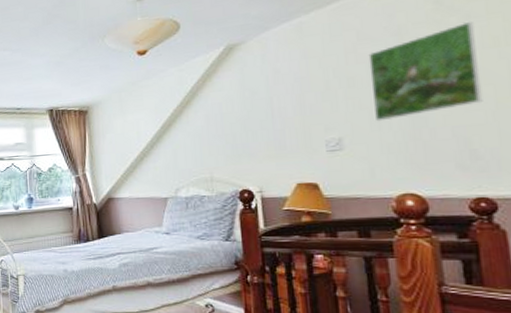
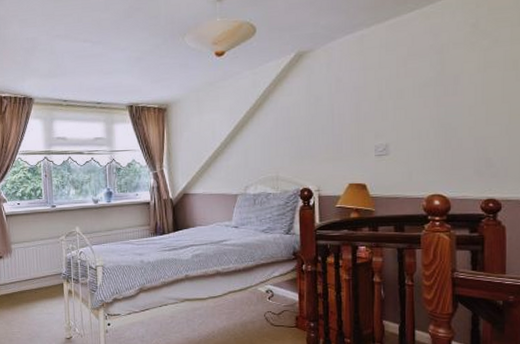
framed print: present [368,21,483,122] -> none [415,45,501,131]

